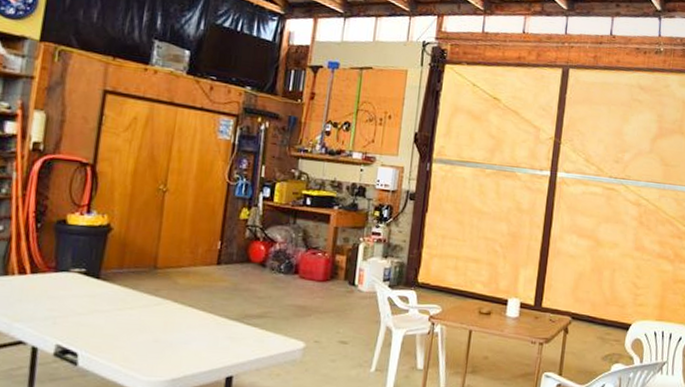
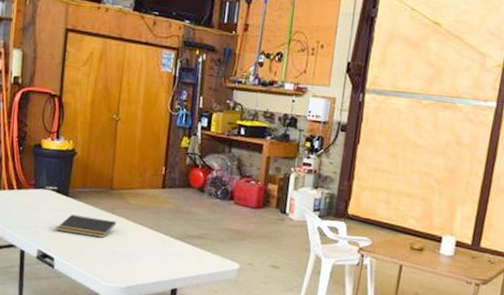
notepad: none [82,300,161,325] -> present [56,214,117,238]

